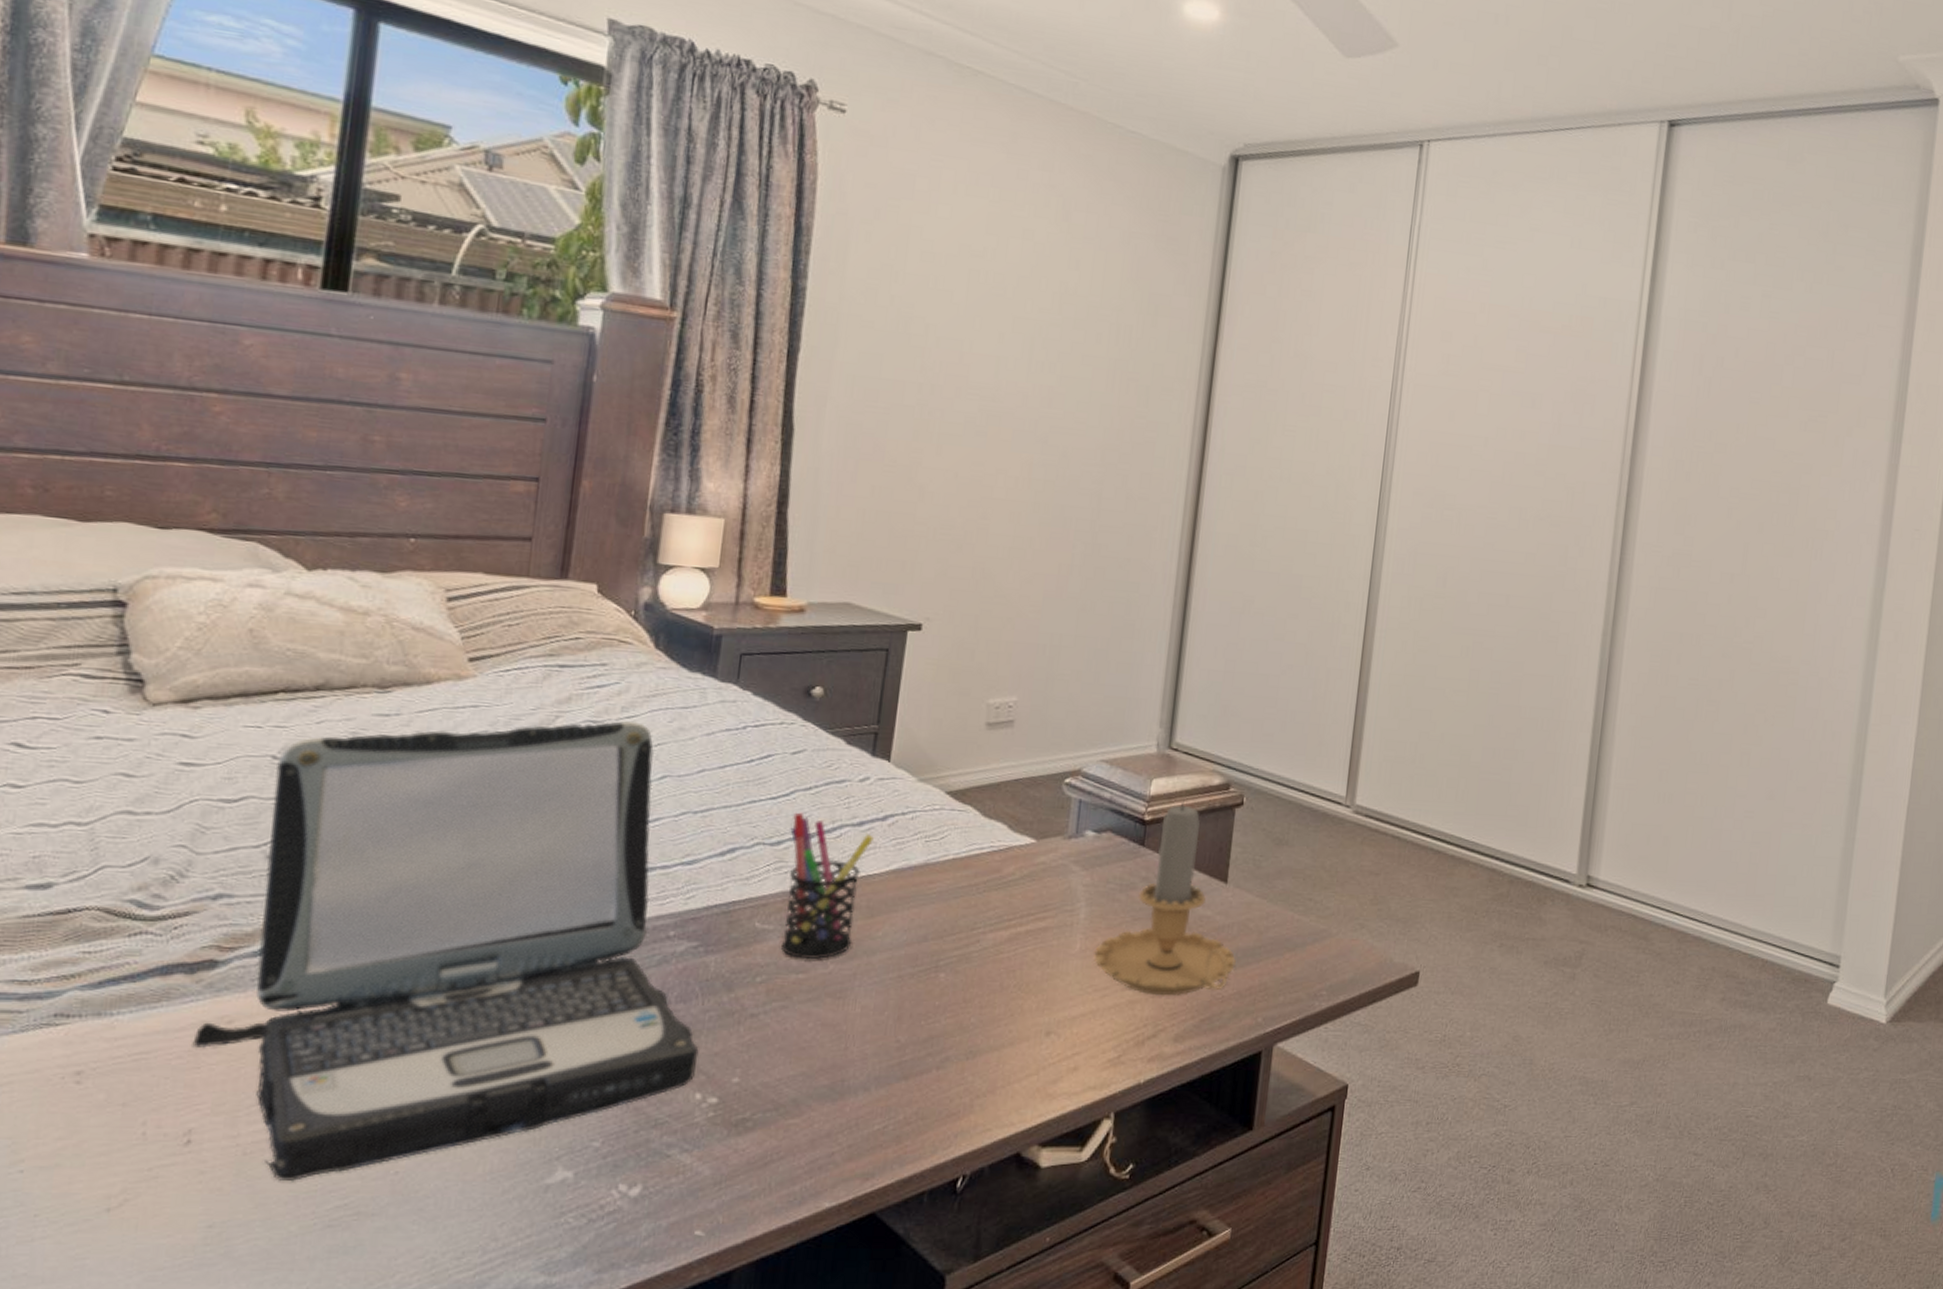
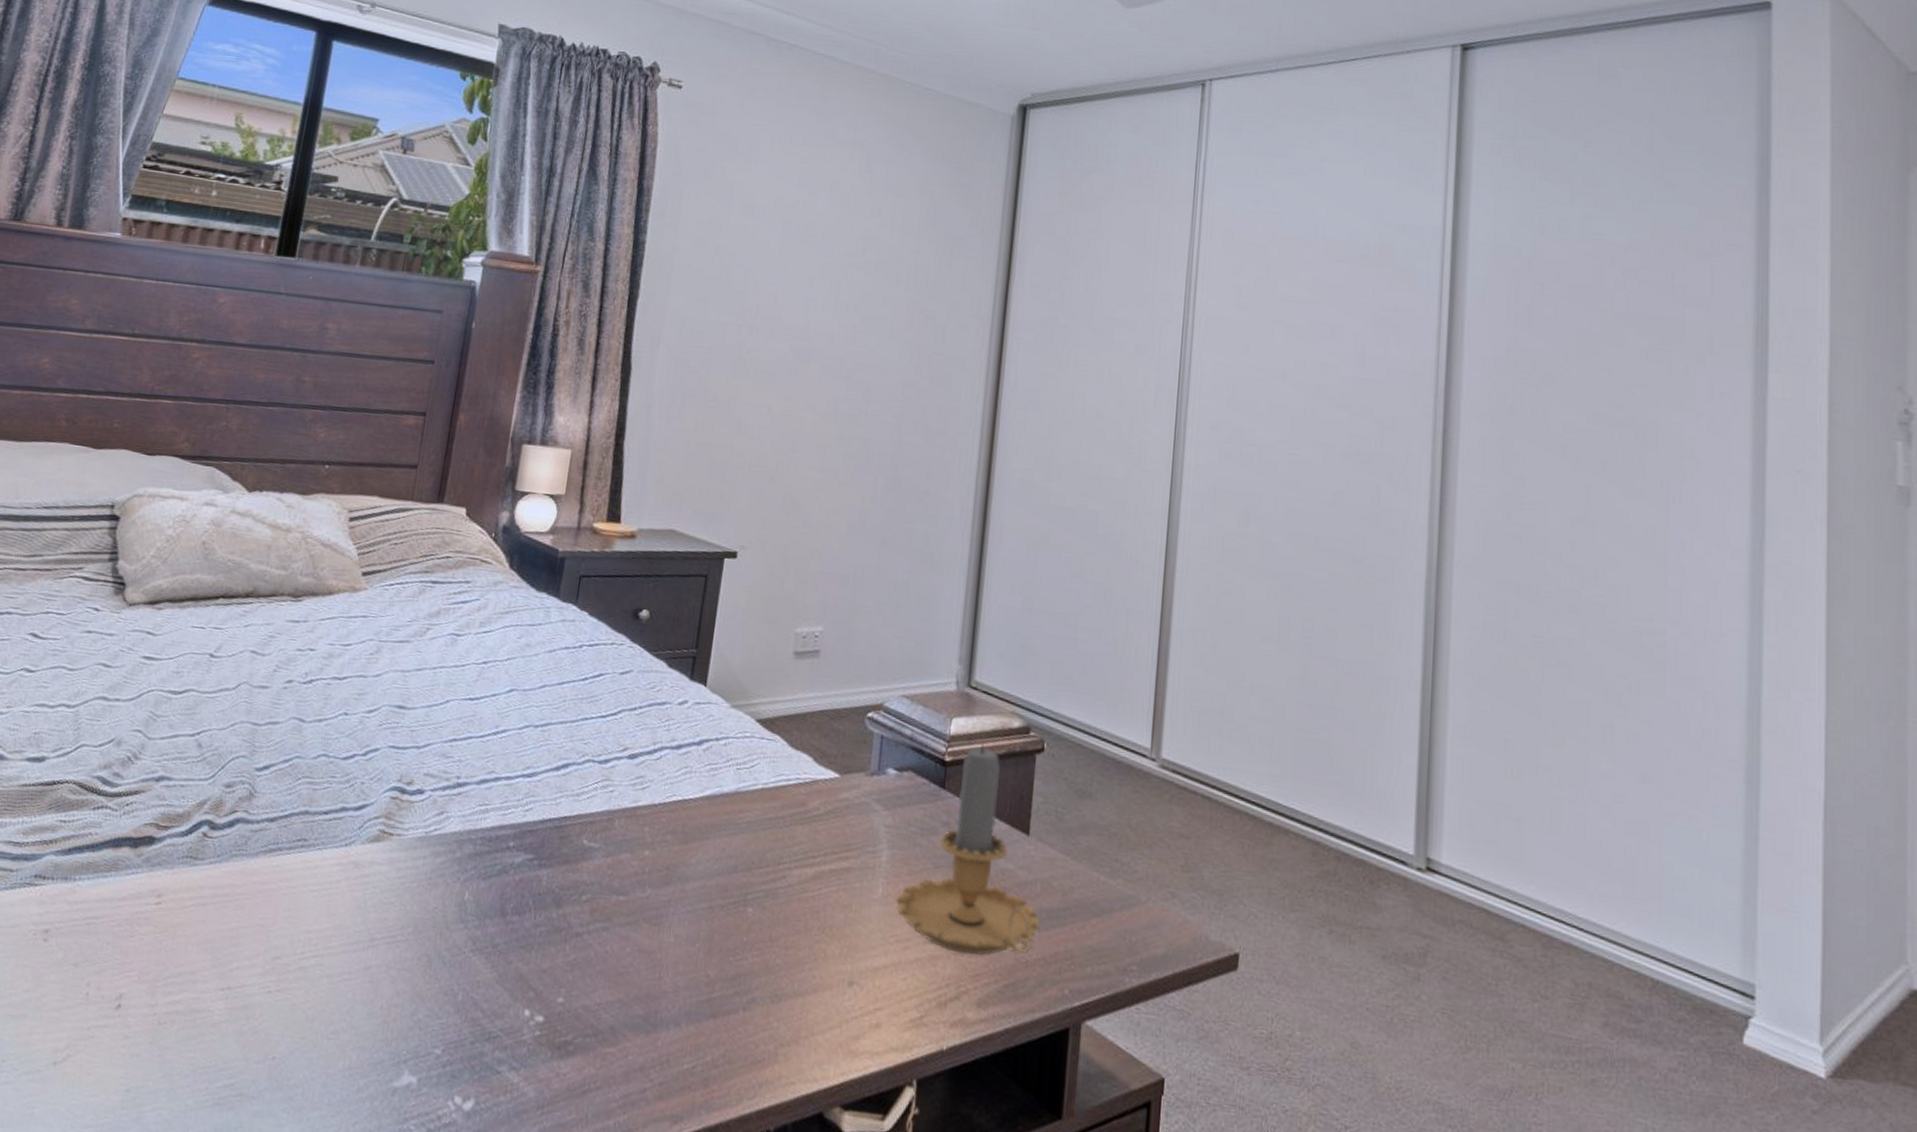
laptop: present [192,720,699,1182] -> none [130,635,530,1056]
pen holder: present [780,812,874,960] -> none [604,731,690,883]

